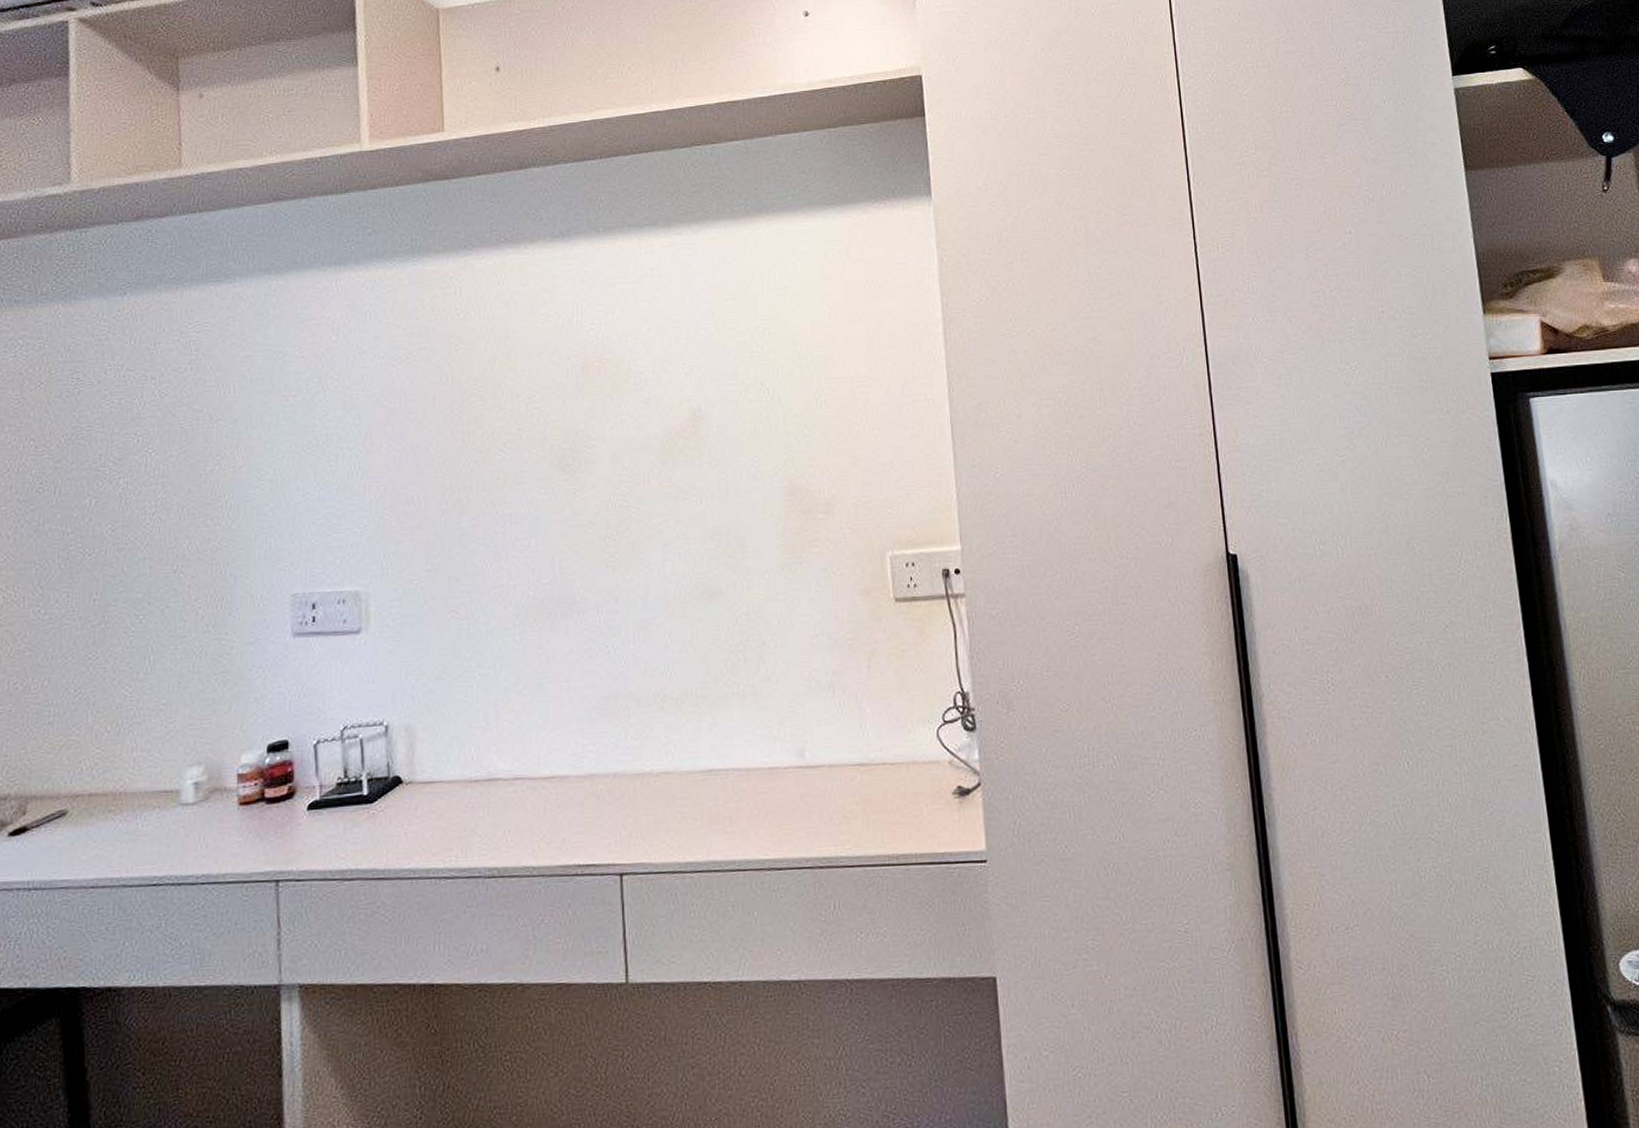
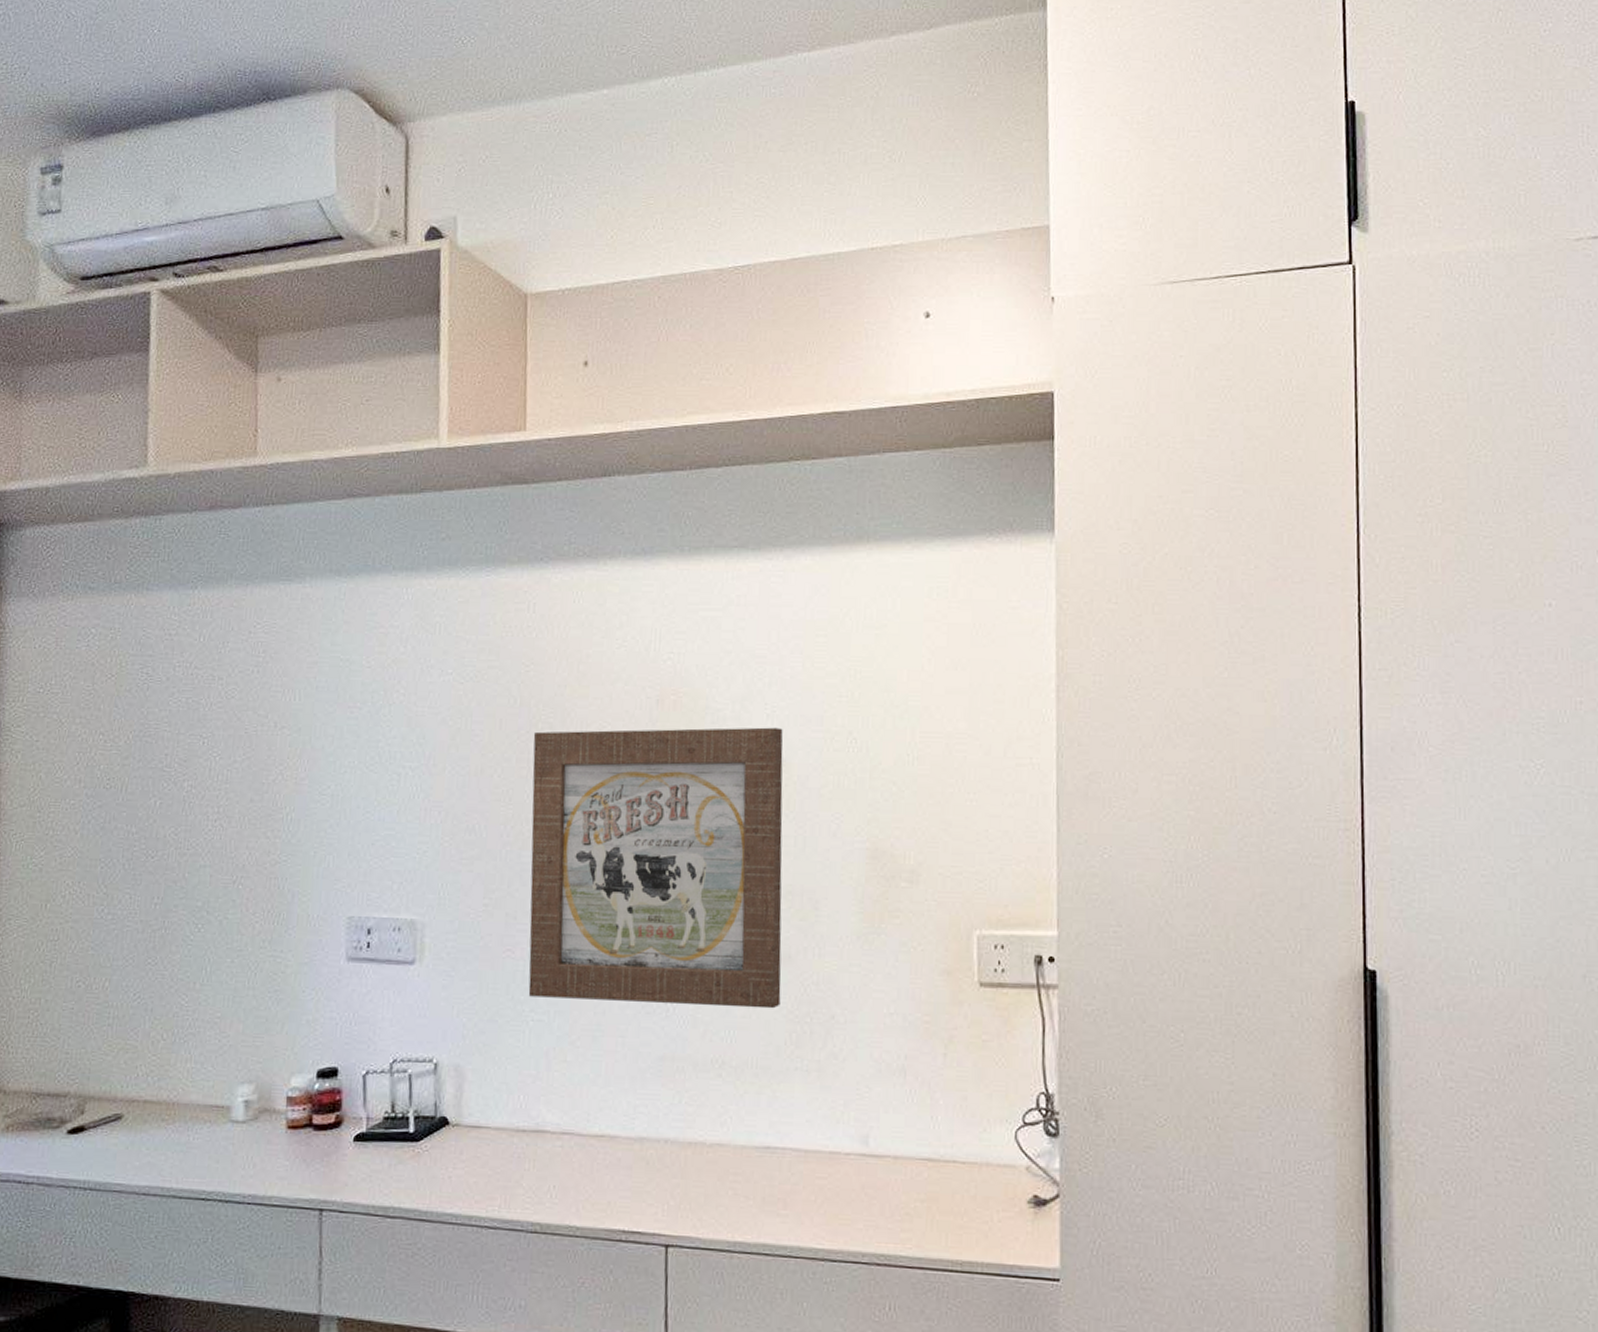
wall art: none [466,384,715,653] -> present [528,727,783,1009]

